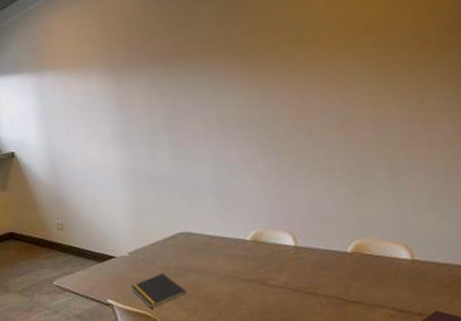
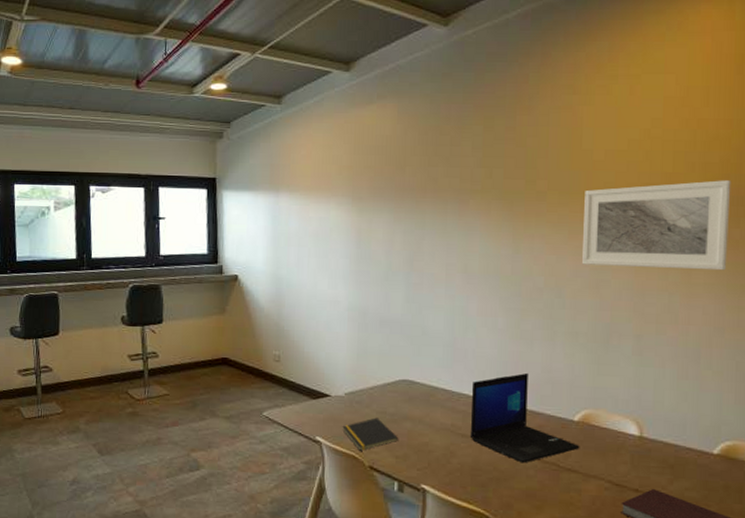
laptop: none [246,211,359,301] -> present [470,372,580,464]
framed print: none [314,15,453,104] -> present [582,180,731,271]

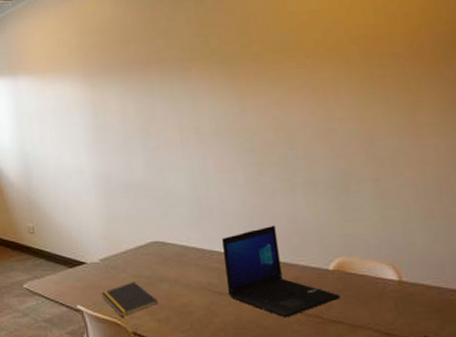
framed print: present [582,180,731,271] -> none [297,26,448,116]

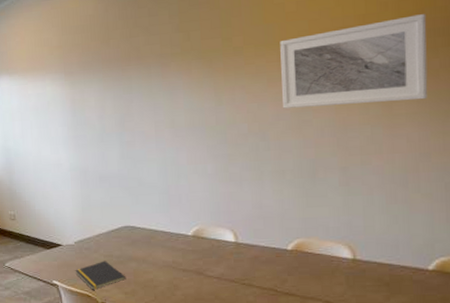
laptop: present [221,225,341,318] -> none [188,210,296,291]
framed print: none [297,26,448,116] -> present [280,14,428,109]

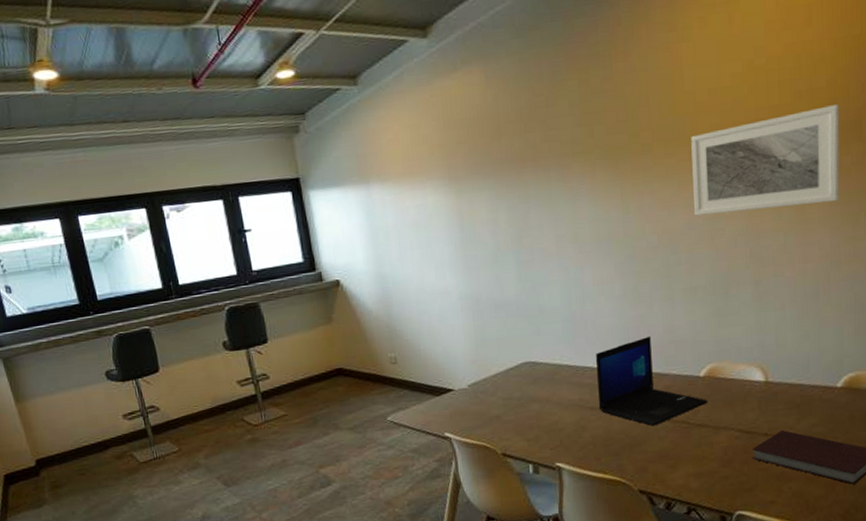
notepad: present [75,261,126,290] -> none [470,404,529,440]
laptop: none [188,210,296,291] -> present [595,335,708,427]

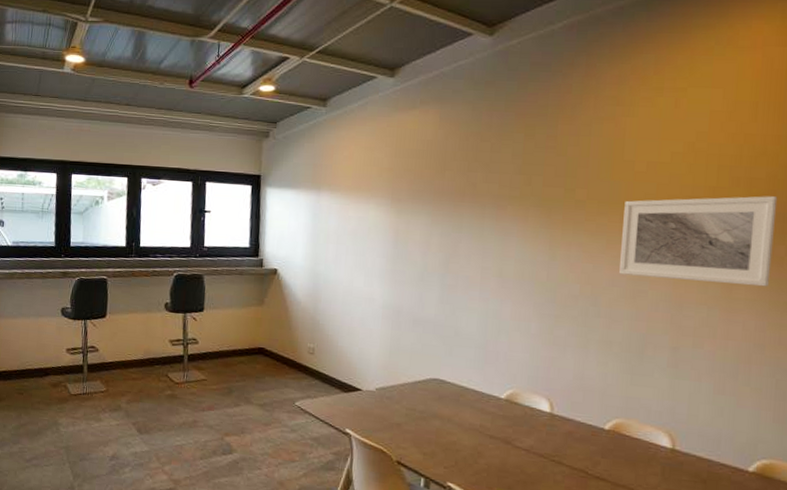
laptop: present [595,335,708,427] -> none [498,378,610,469]

